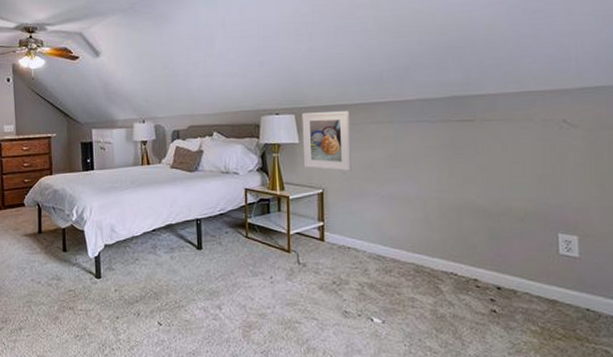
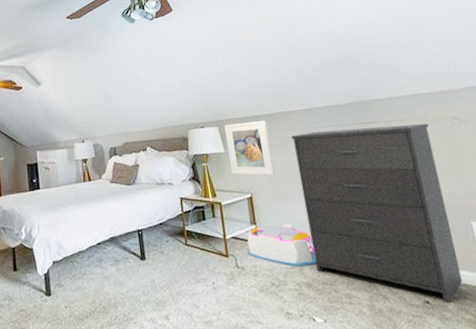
storage bin: none [312,222,384,267] -> present [247,223,317,267]
dresser: none [375,125,536,313] -> present [291,123,463,303]

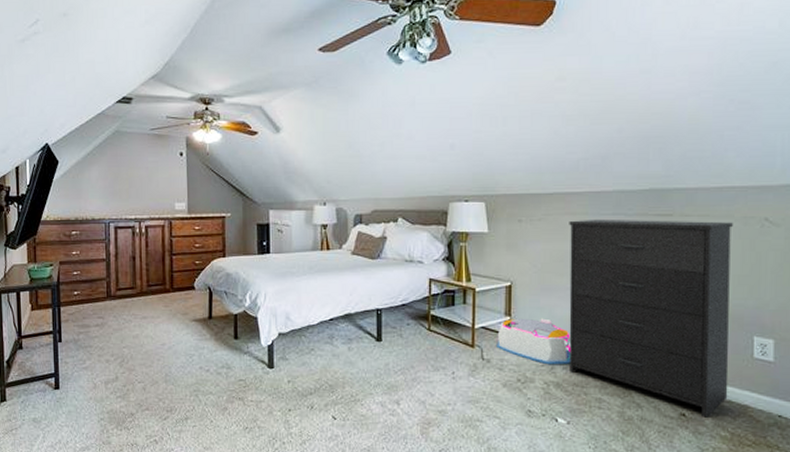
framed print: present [224,121,275,176] -> none [492,201,543,264]

